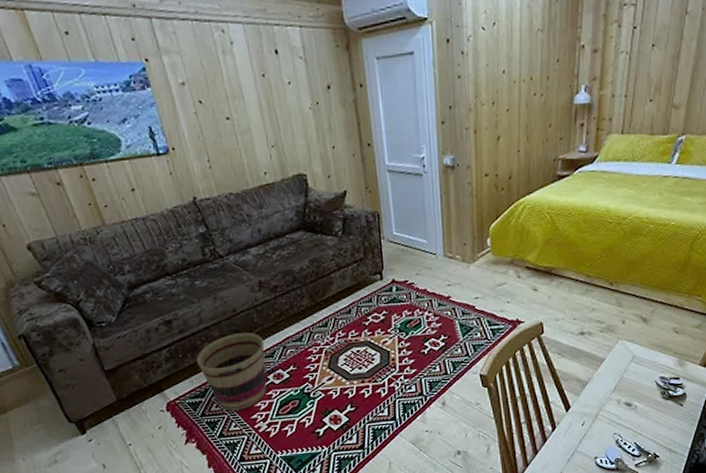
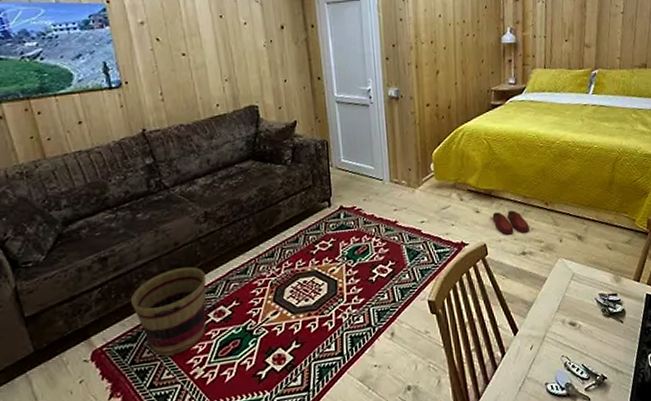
slippers: none [551,289,590,314] -> present [492,210,529,235]

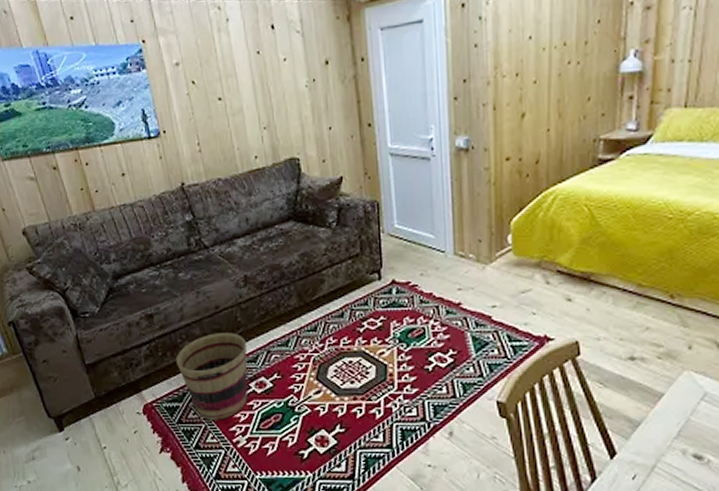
slippers: present [492,210,529,235] -> none [590,301,643,333]

